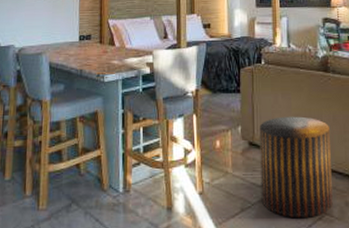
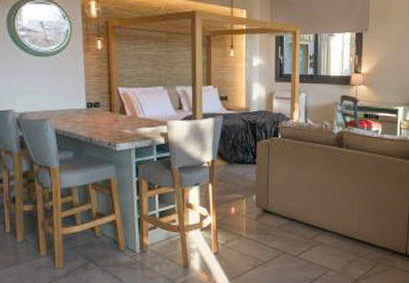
stool: present [259,116,333,219] -> none [272,187,339,274]

